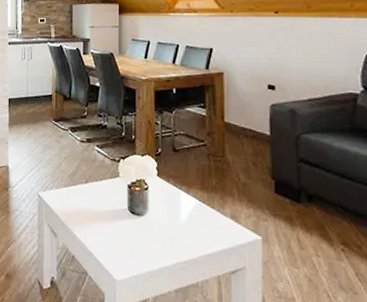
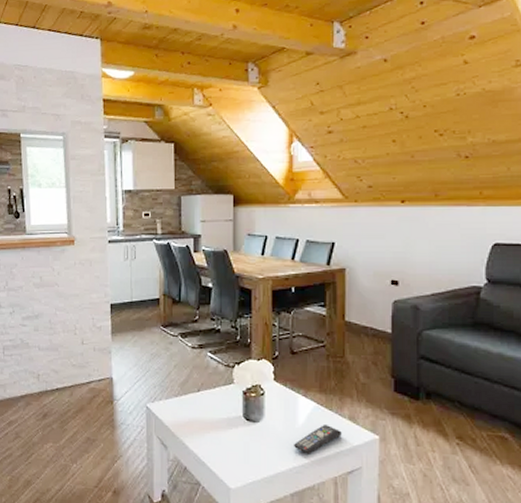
remote control: none [176,222,224,251] -> present [293,425,342,454]

